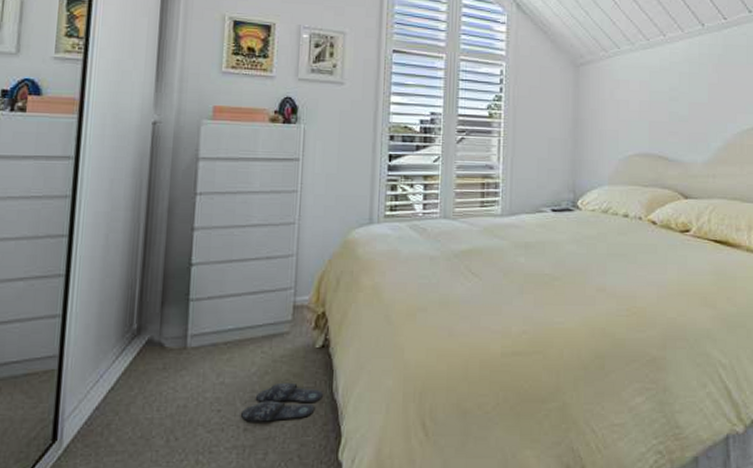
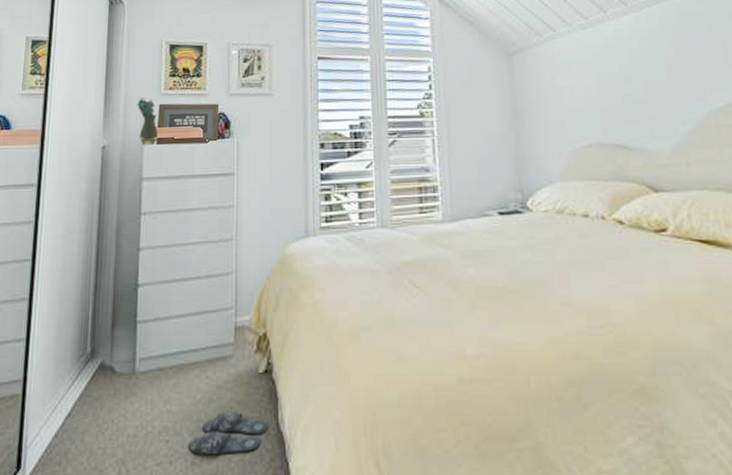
vase: none [194,74,217,124] -> present [136,98,157,145]
picture frame: none [215,82,287,127] -> present [156,103,220,146]

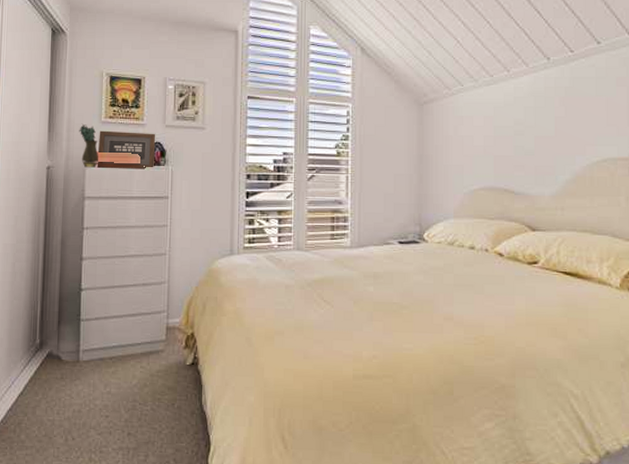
slippers: present [189,411,270,457] -> none [125,394,195,429]

